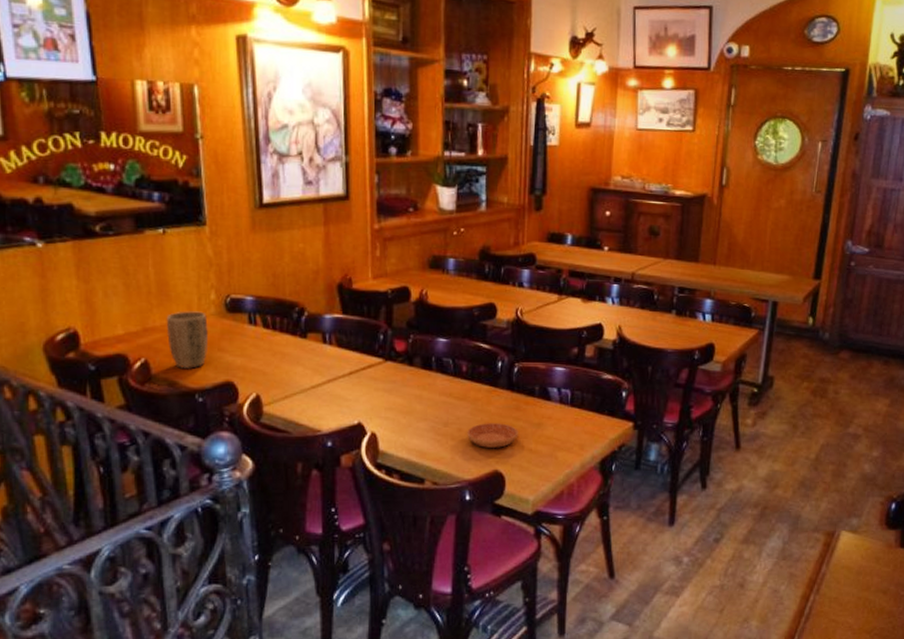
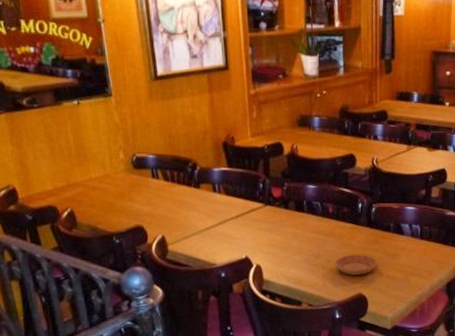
plant pot: present [166,311,208,369] -> none [85,169,120,216]

